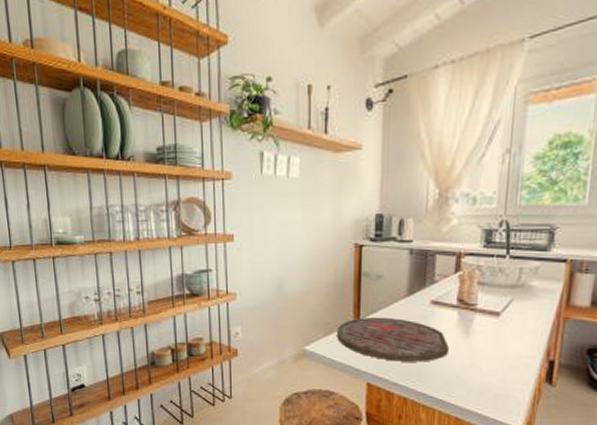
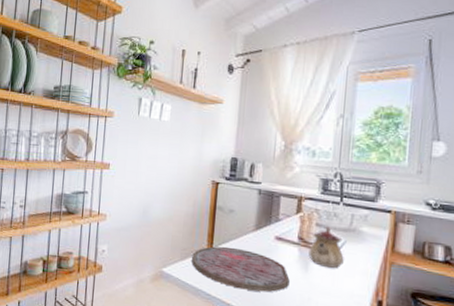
teapot: none [470,284,511,330] -> present [308,226,344,268]

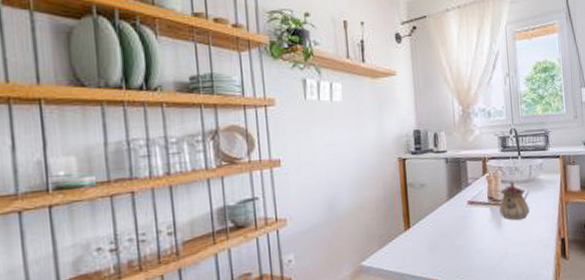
cutting board: present [192,246,290,292] -> none [391,221,487,263]

